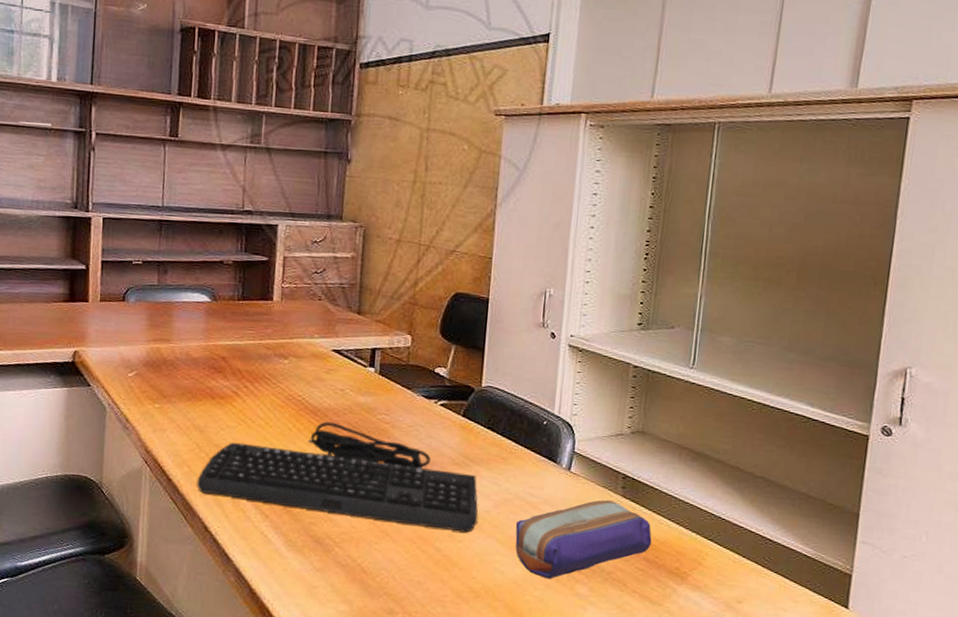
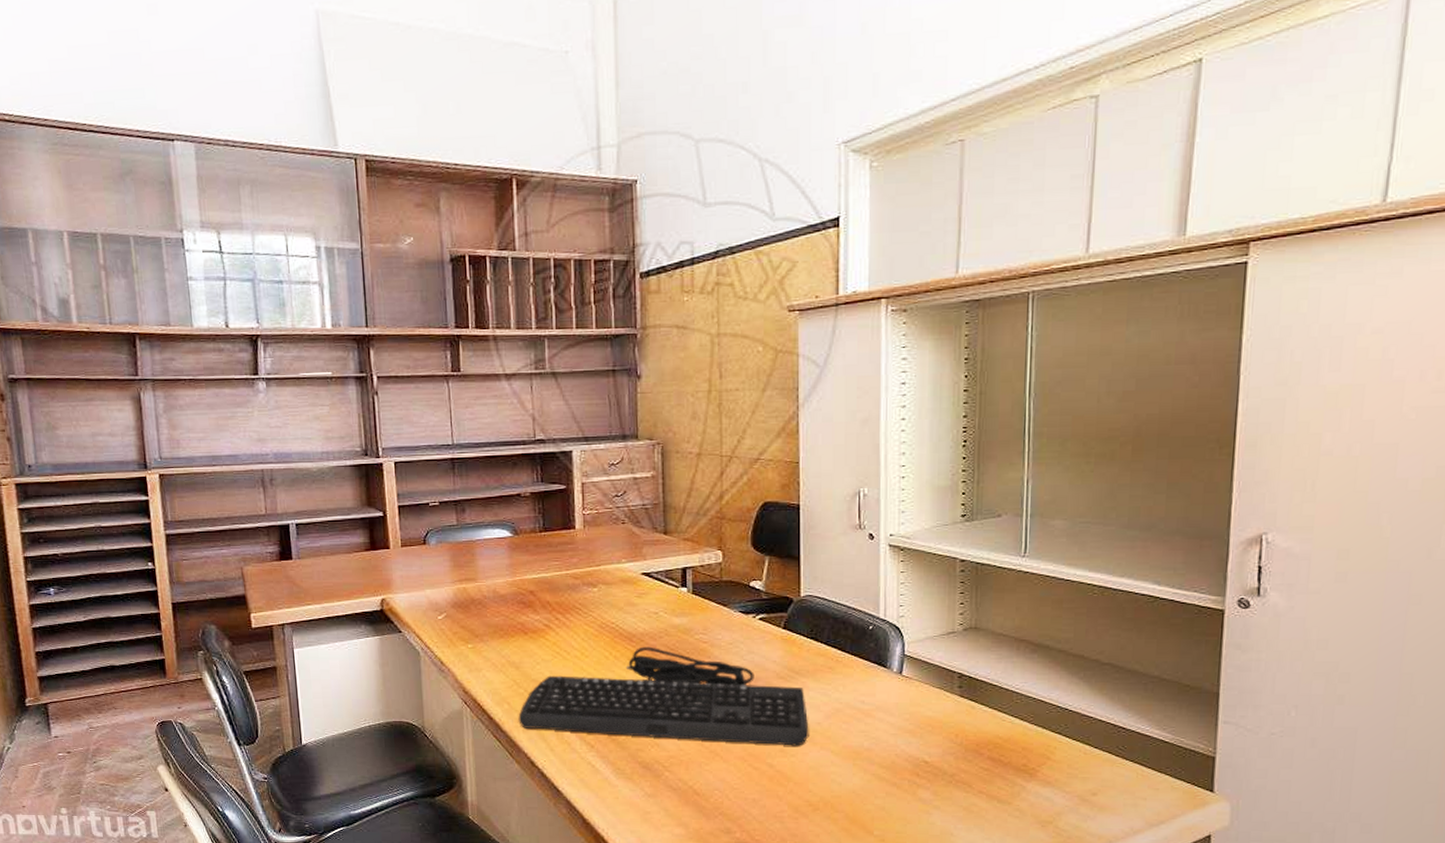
pencil case: present [515,500,652,579] -> none [849,701,995,786]

